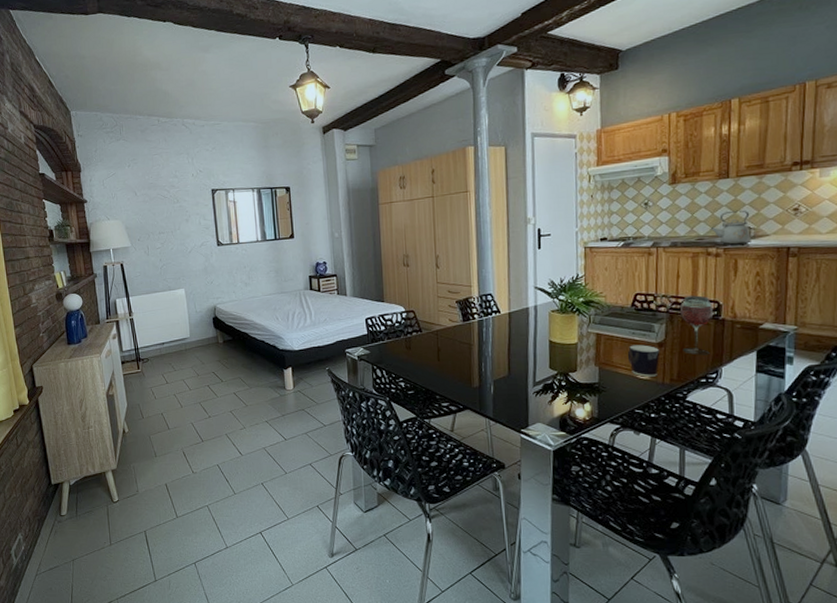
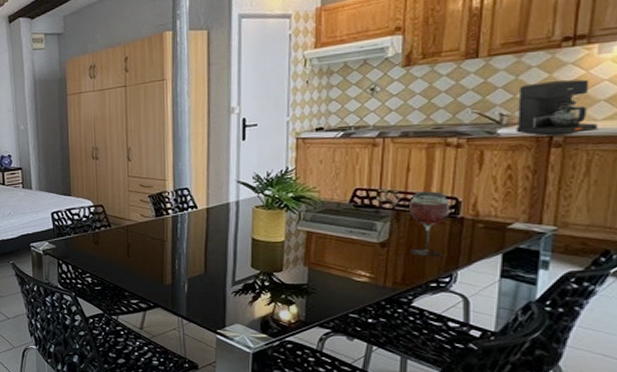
mug: present [628,345,660,377] -> none [344,244,382,279]
kettle: present [710,210,751,245] -> none [451,94,503,135]
coffee maker: none [761,198,822,247] -> present [516,79,597,136]

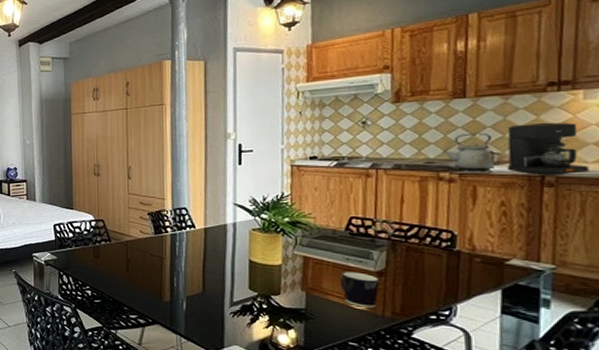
mug: none [344,244,382,279] -> present [341,272,380,308]
wineglass: present [410,191,451,257] -> none [405,223,447,290]
kettle: none [451,94,503,135] -> present [441,132,494,170]

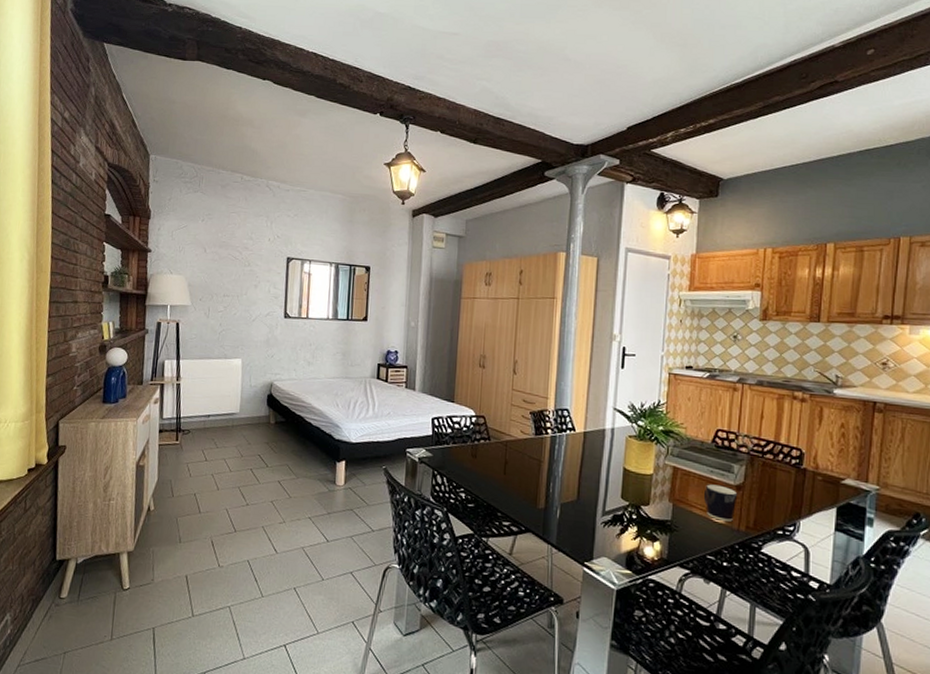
kettle: present [441,132,494,170] -> none [797,356,838,393]
coffee maker: present [507,122,588,175] -> none [848,351,909,402]

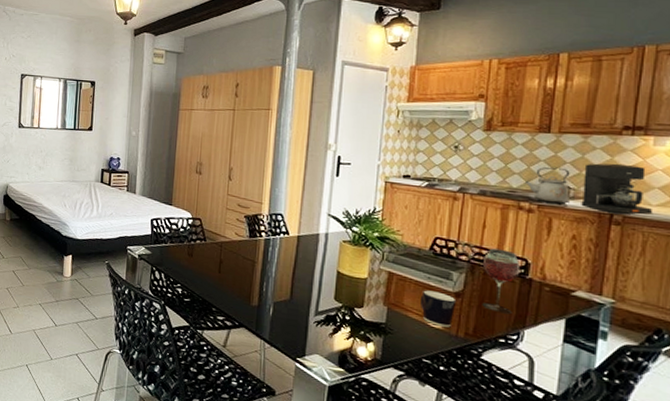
wineglass: none [761,439,796,506] -> present [482,248,521,315]
kettle: none [797,356,838,393] -> present [524,166,570,204]
coffee maker: none [848,351,909,402] -> present [581,163,652,215]

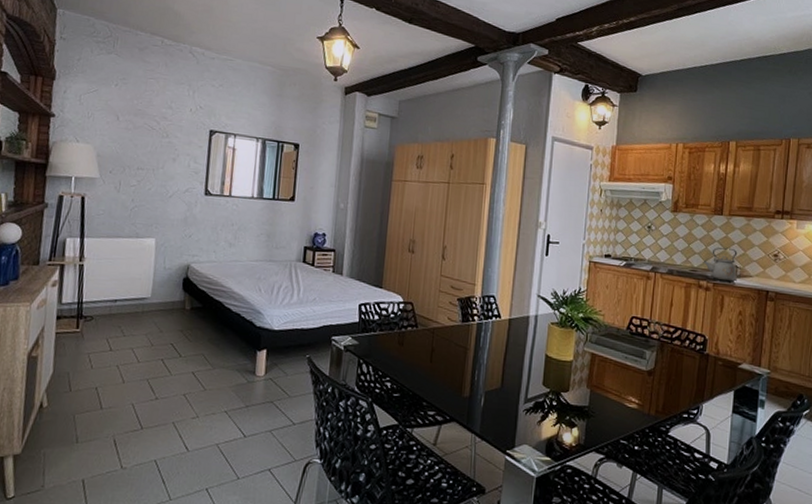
mug: present [421,290,457,328] -> none [619,370,649,406]
wineglass: present [482,248,521,315] -> none [669,326,700,390]
coffee maker: present [581,163,652,215] -> none [745,244,795,291]

